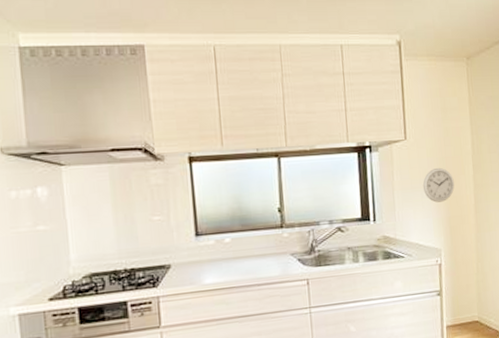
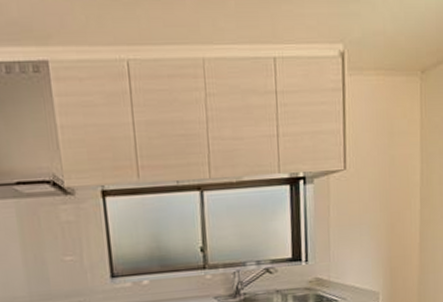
wall clock: present [422,167,455,203] -> none [362,201,398,241]

